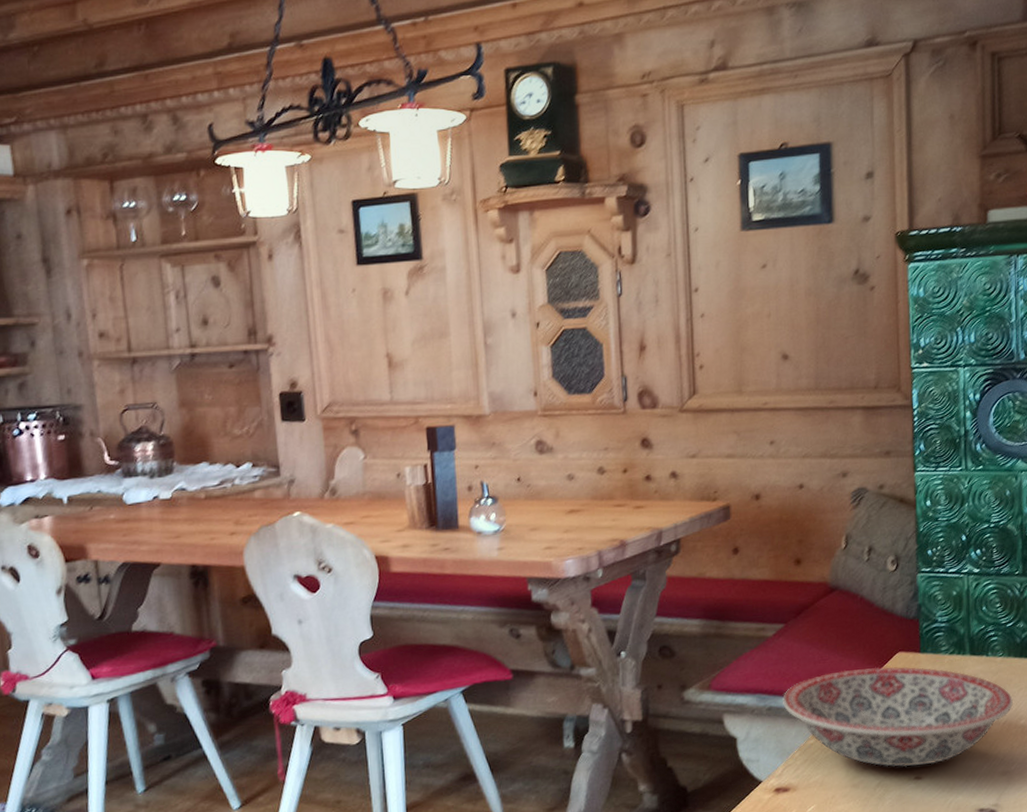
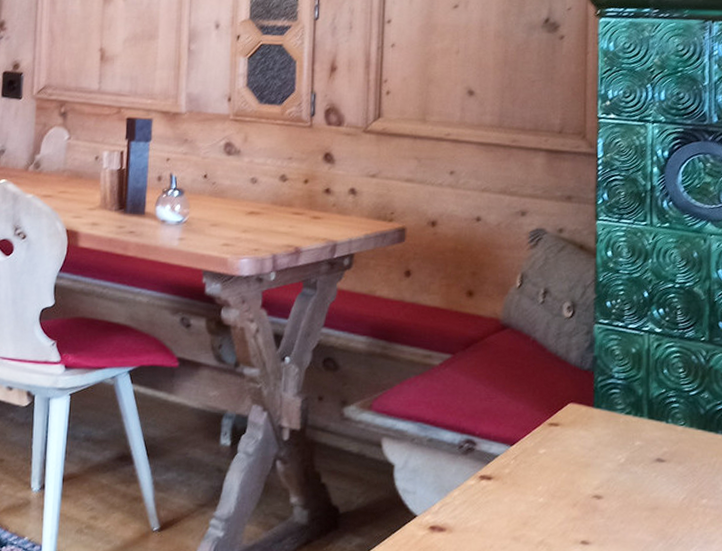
ceramic bowl: present [782,666,1013,767] -> none [443,412,694,531]

